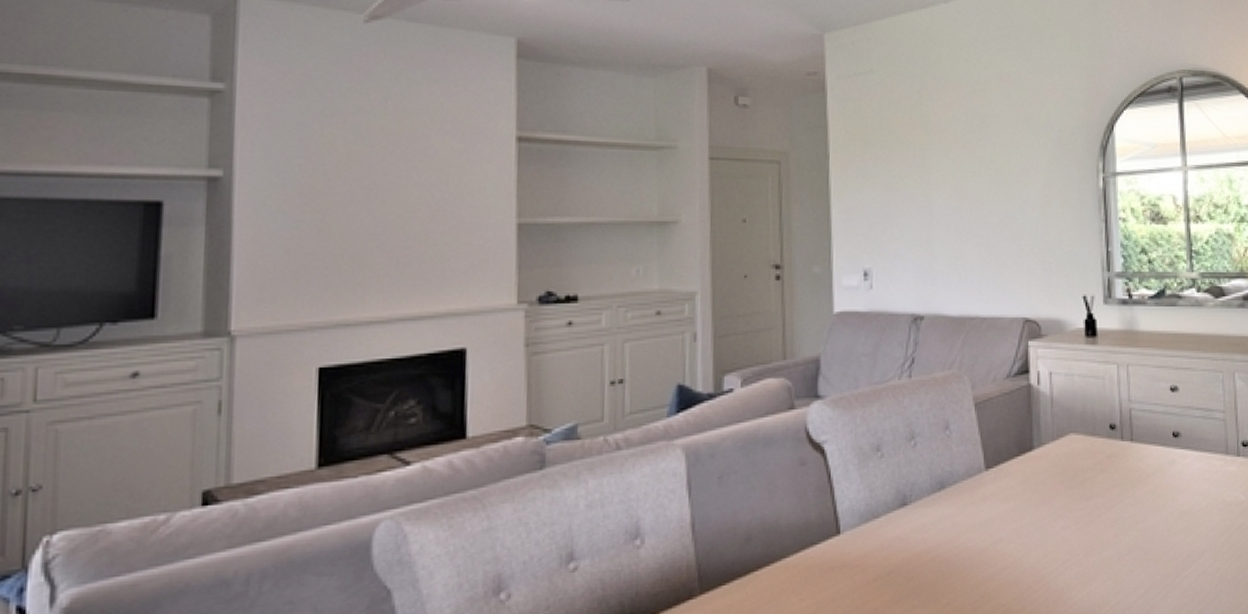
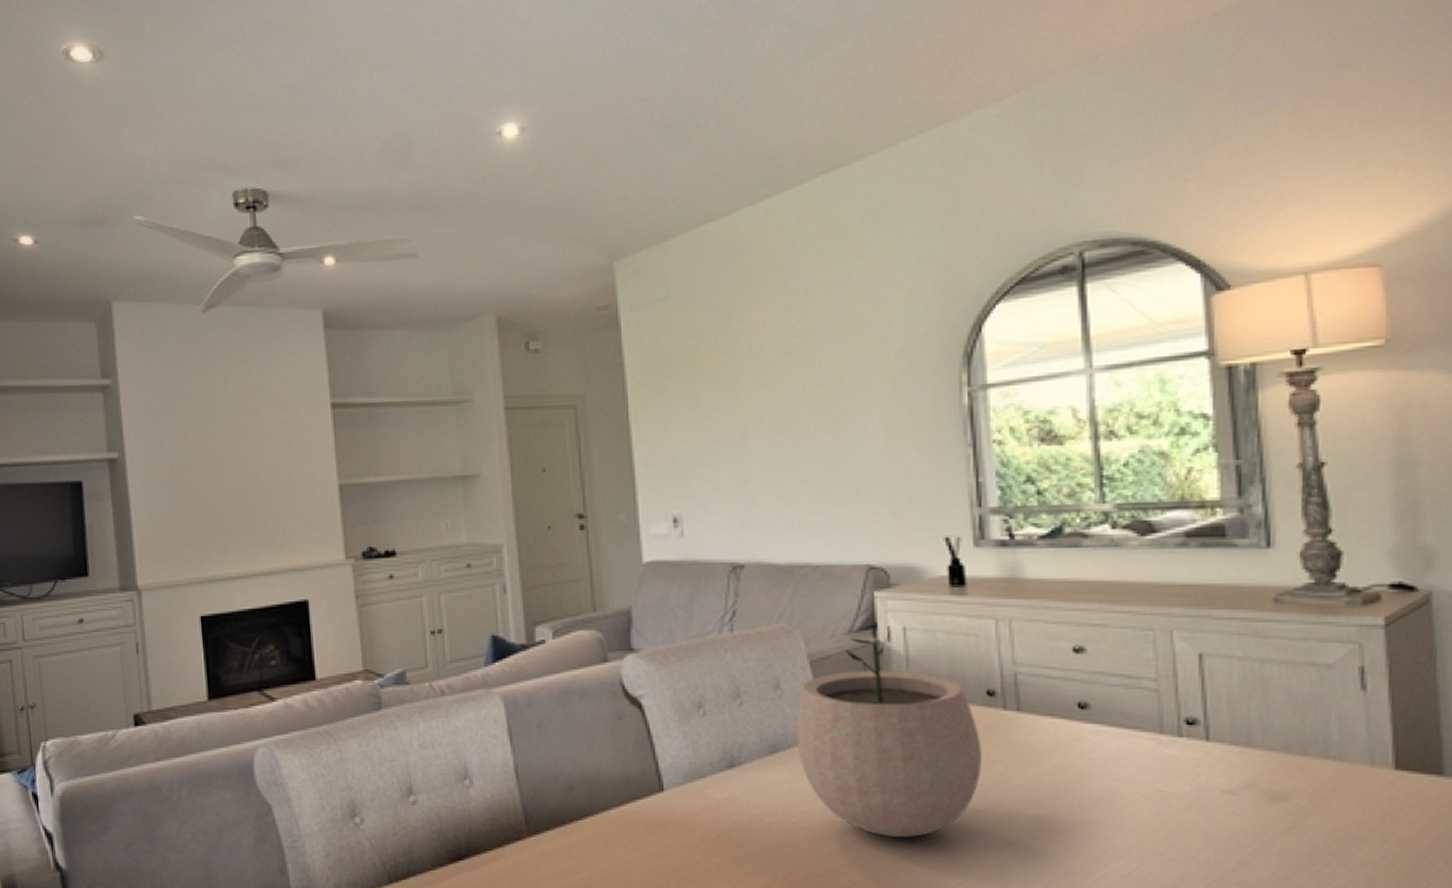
plant pot: none [961,367,1105,559] -> present [796,621,981,837]

